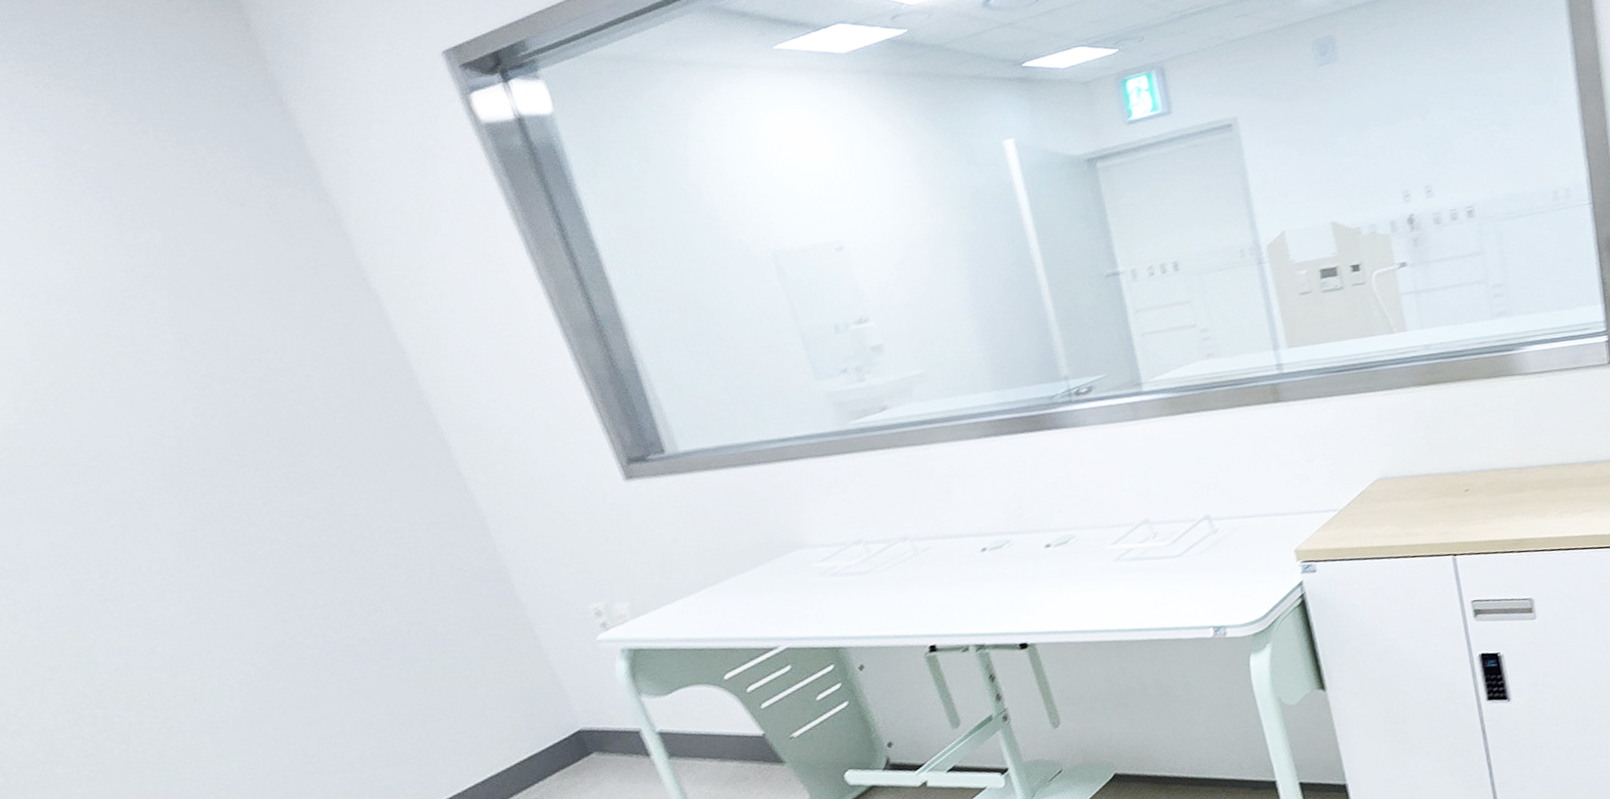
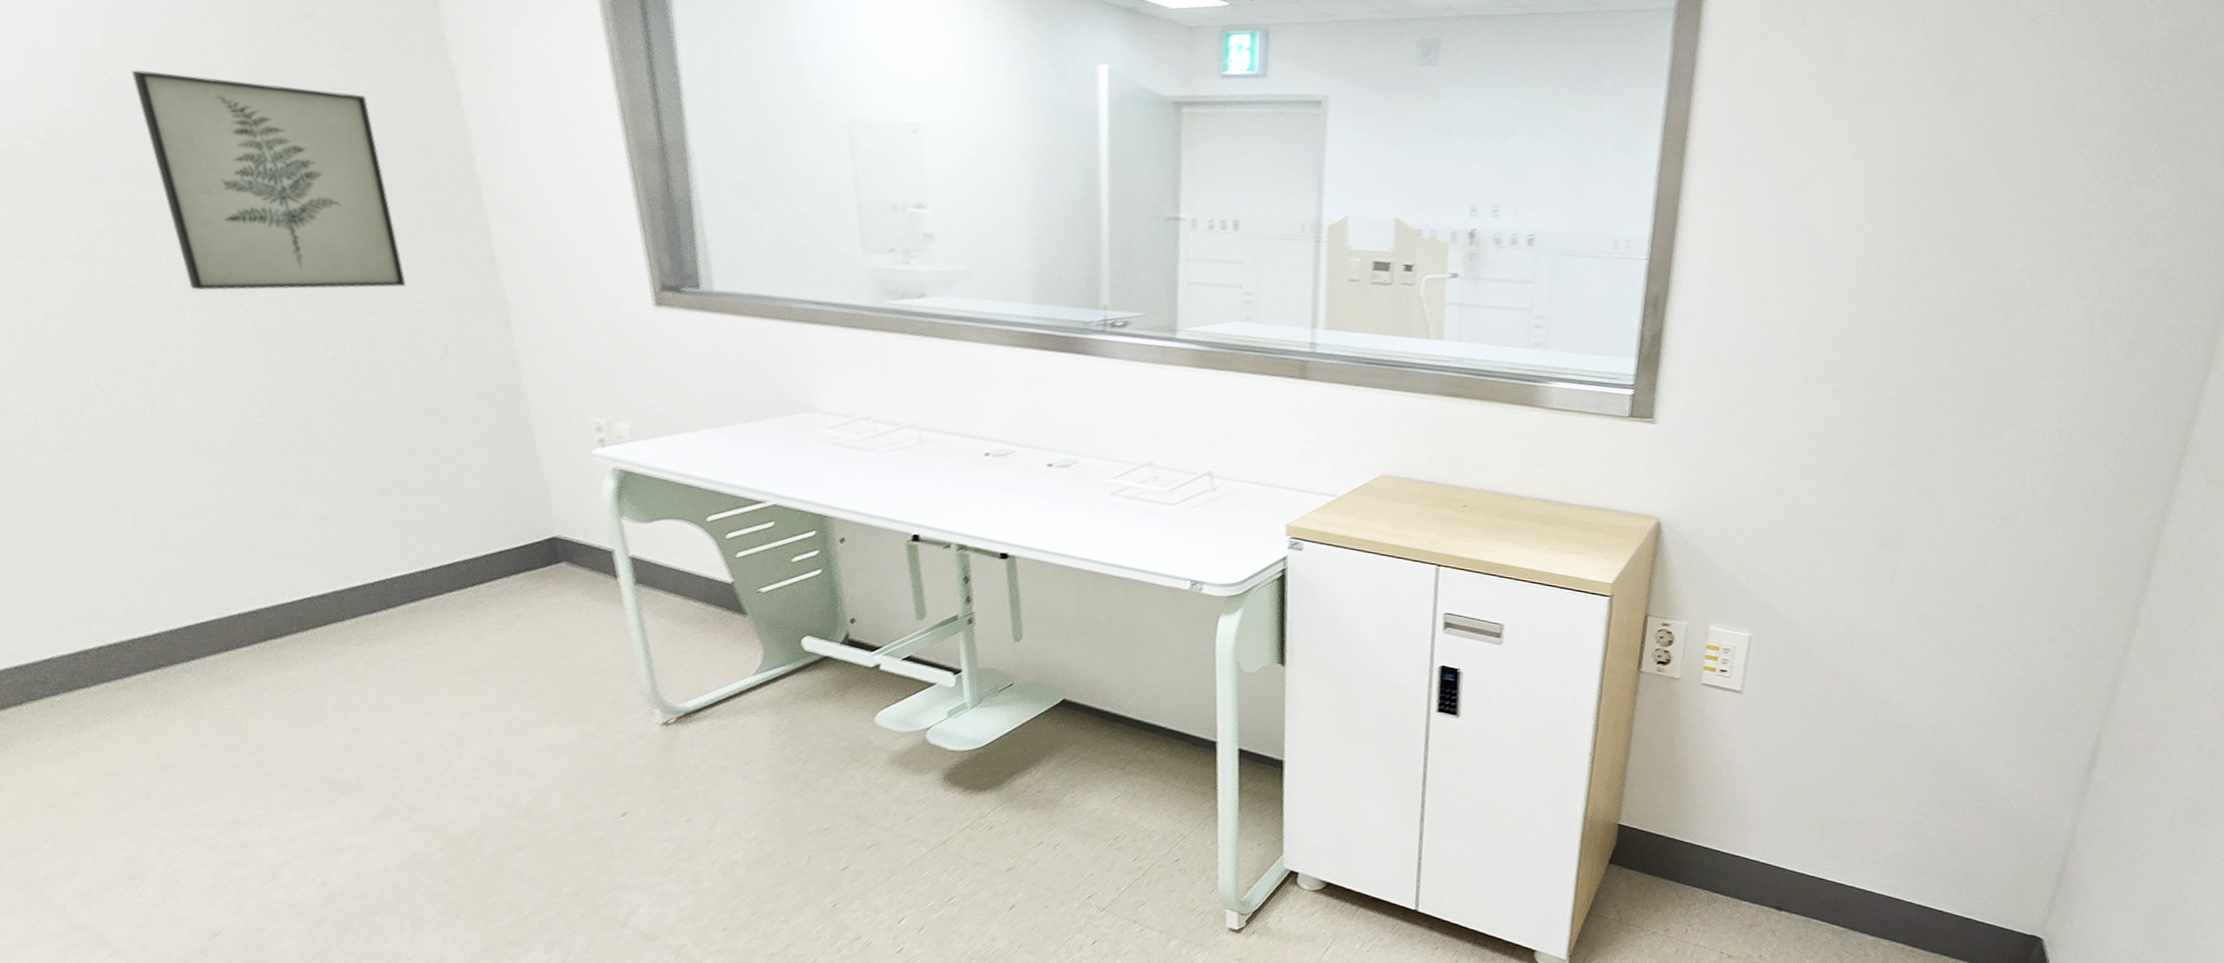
wall art: none [67,342,380,571] -> present [131,70,407,291]

